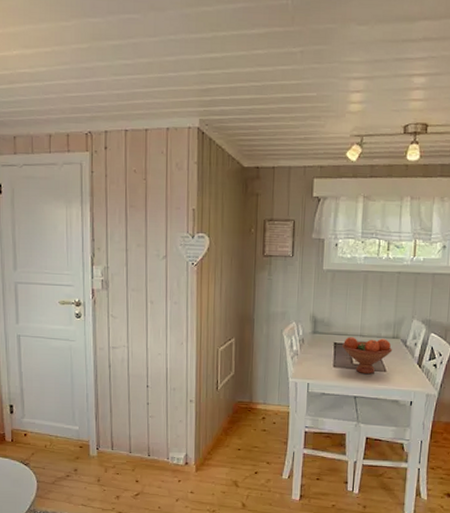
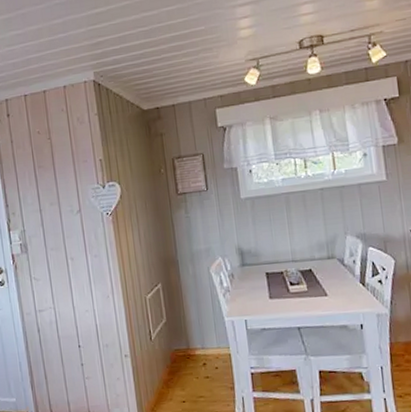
fruit bowl: present [342,337,393,374] -> none [275,260,331,302]

